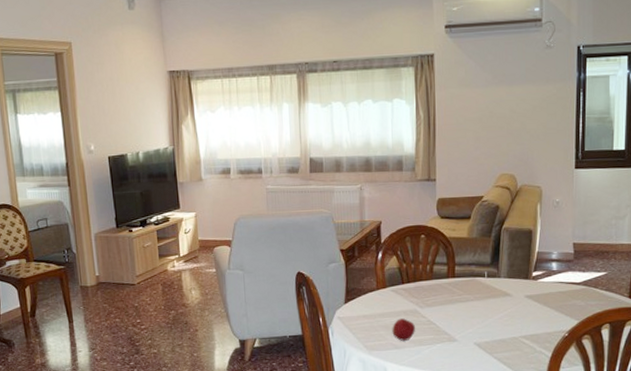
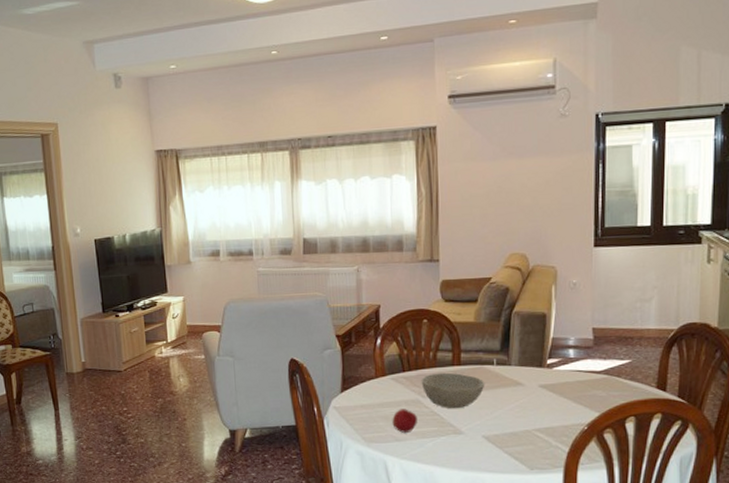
bowl: none [418,284,477,319] -> present [421,372,485,409]

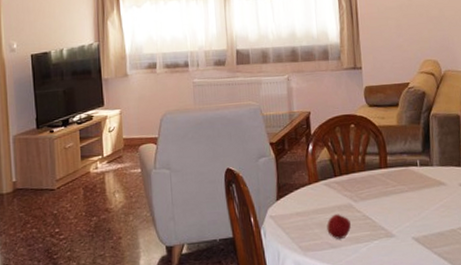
bowl: present [421,372,485,409] -> none [352,175,411,212]

